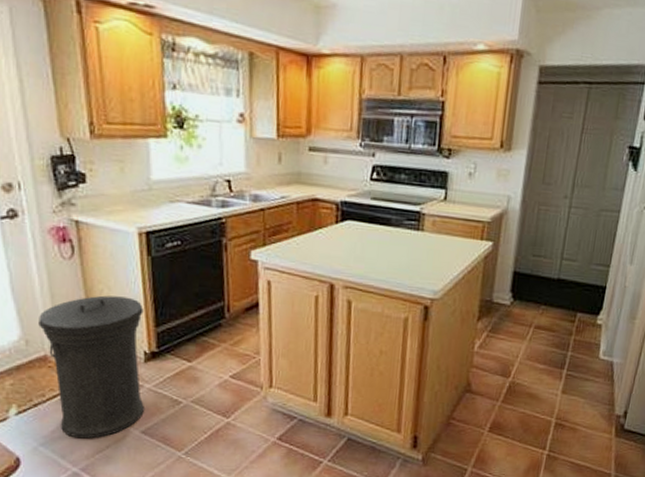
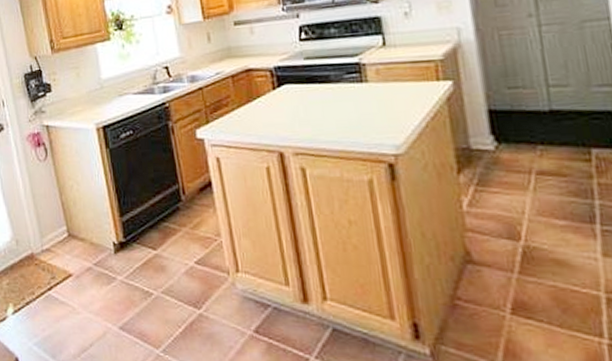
trash can: present [38,295,144,439] -> none [24,190,120,337]

